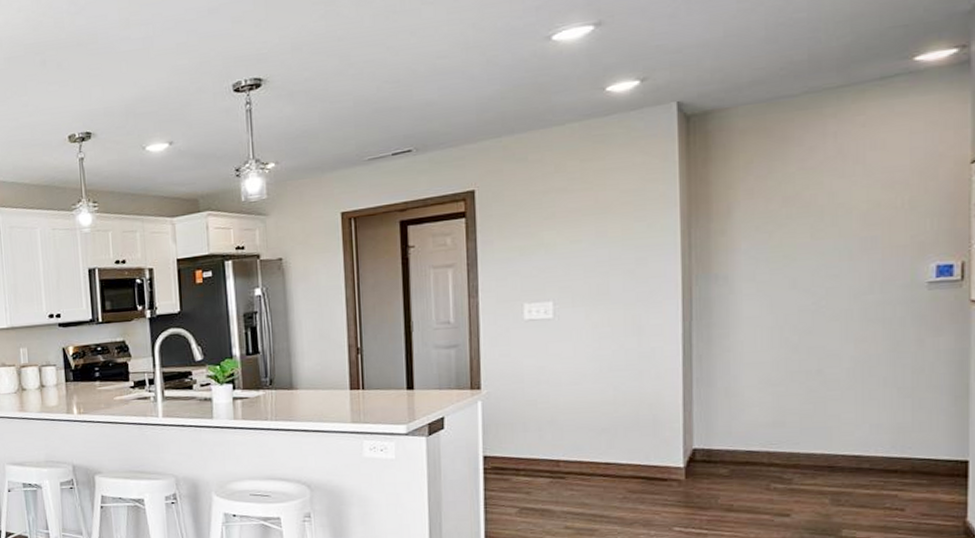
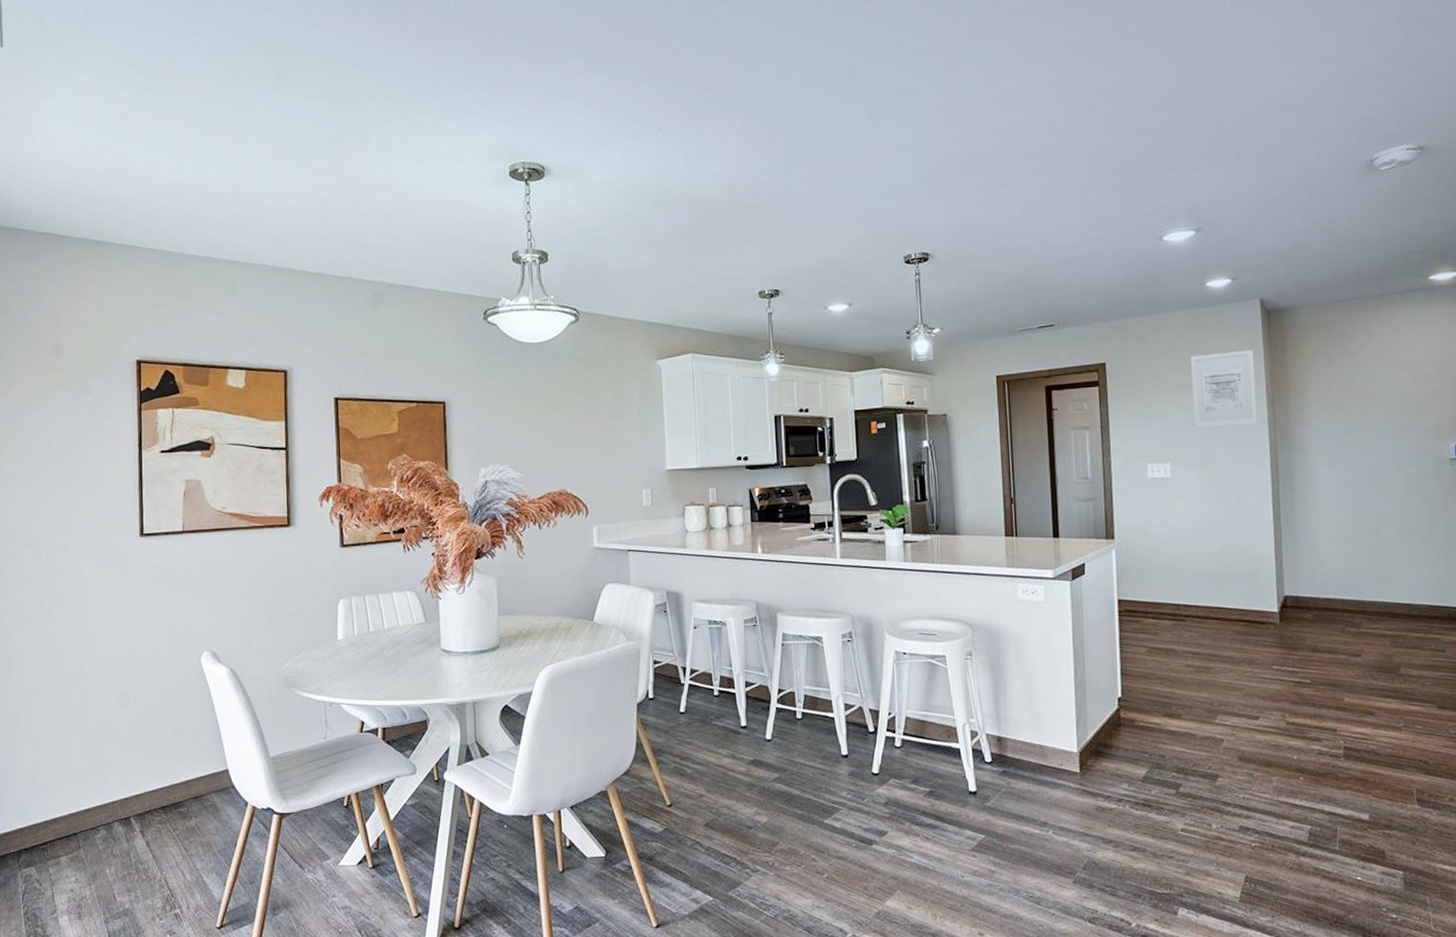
wall art: none [583,163,668,259] -> present [1191,349,1258,427]

